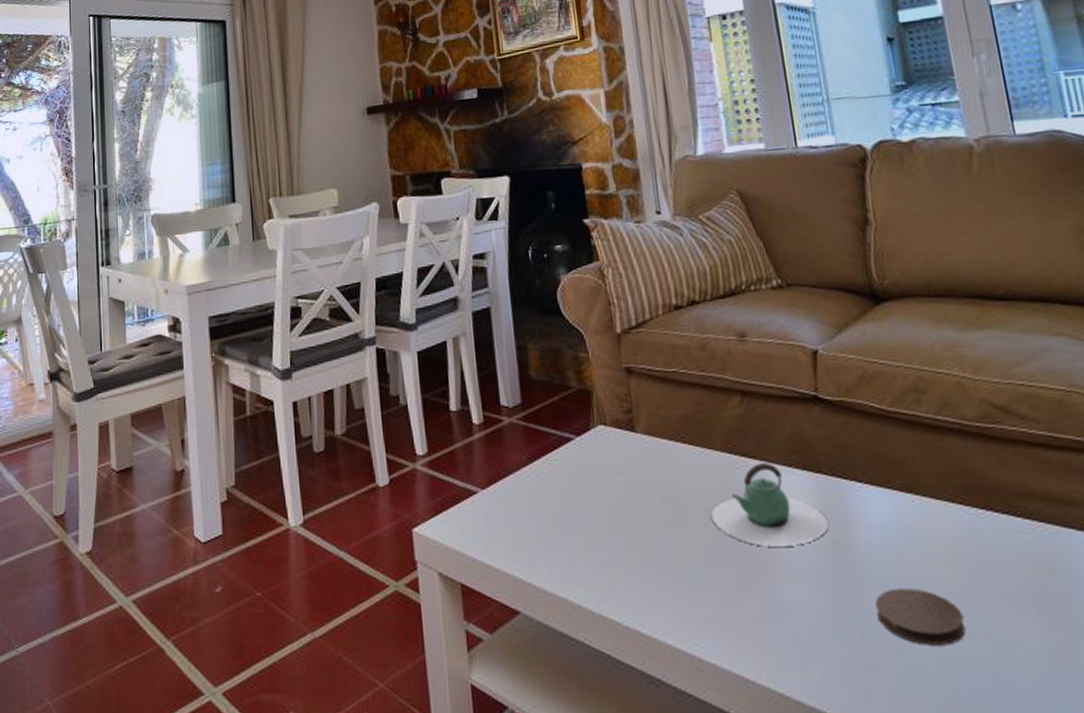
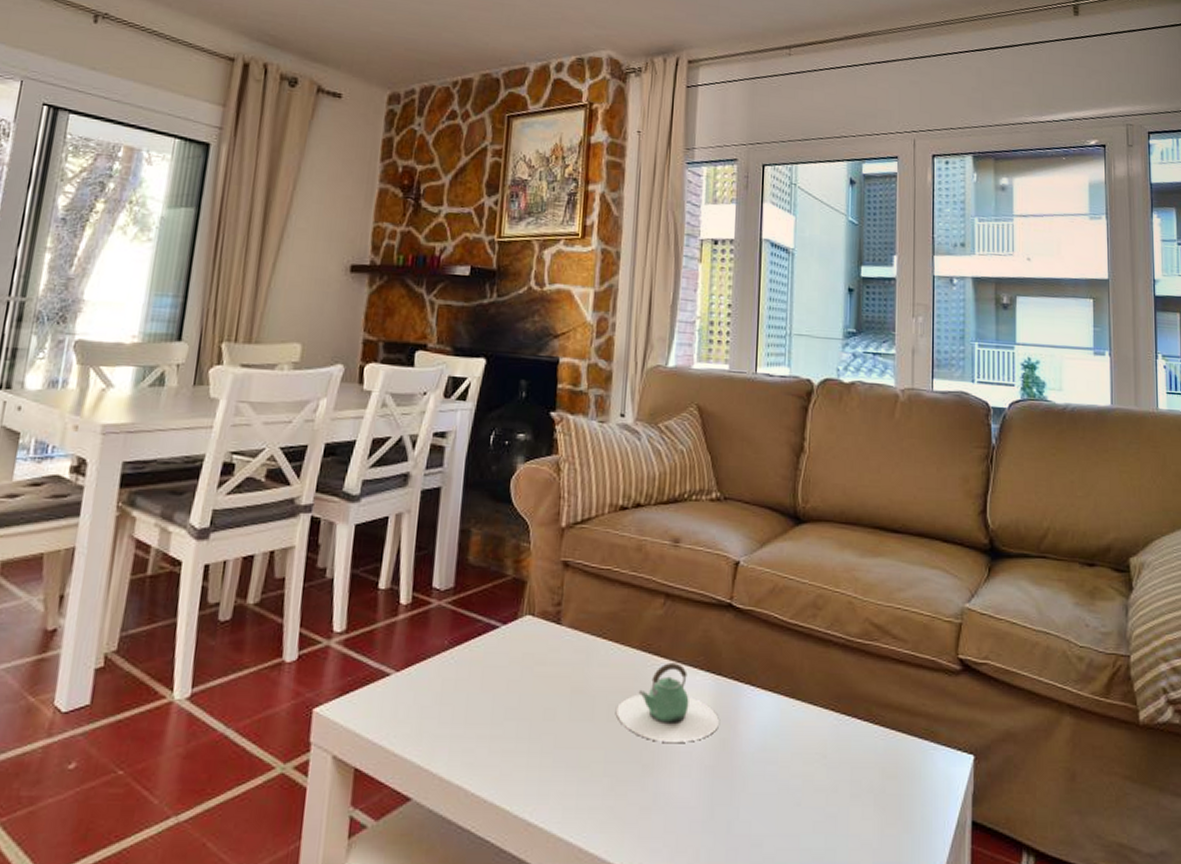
coaster: present [875,587,966,646] -> none [746,784,816,838]

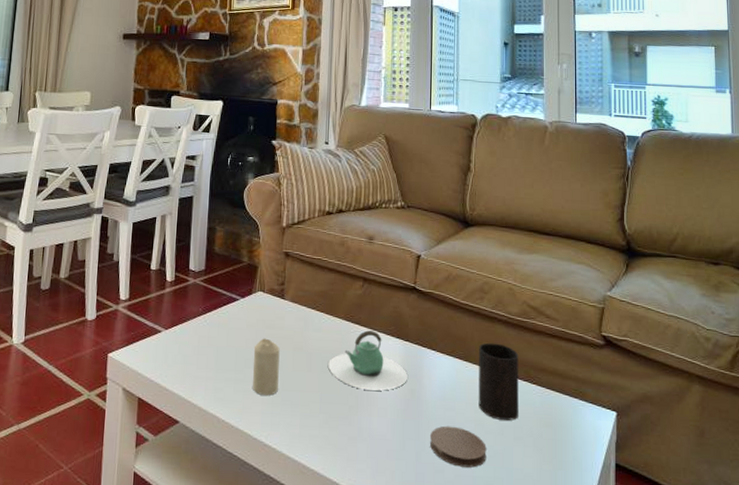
candle: none [514,678,553,756] -> present [252,338,280,396]
coaster: none [746,784,816,838] -> present [430,425,487,468]
cup: none [807,673,858,773] -> present [478,342,519,421]

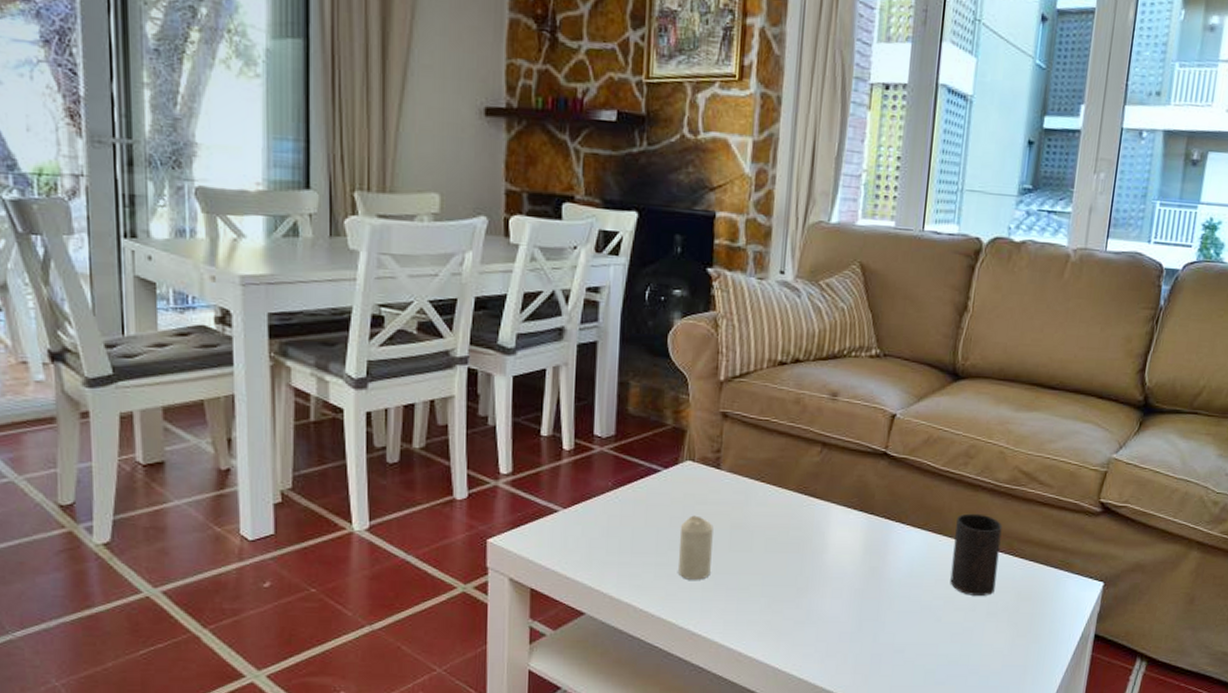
teapot: present [328,330,408,391] -> none [774,503,870,570]
coaster: present [430,425,487,468] -> none [890,604,955,646]

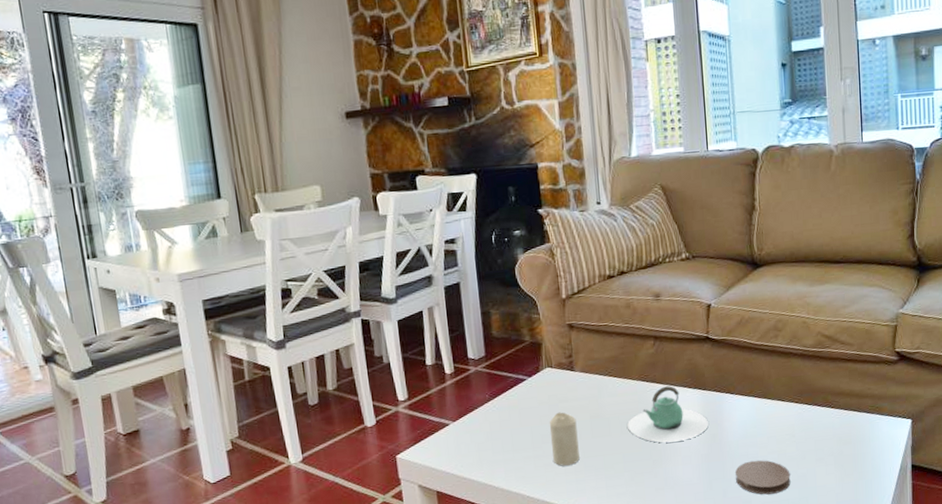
teapot: none [774,503,870,570] -> present [627,386,708,443]
coaster: none [890,604,955,646] -> present [735,459,791,495]
cup: present [950,513,1002,596] -> none [777,376,819,447]

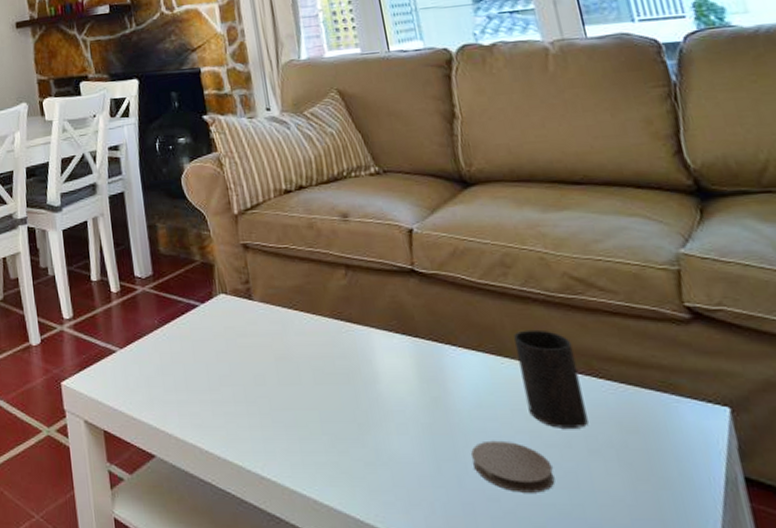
candle: present [549,412,580,466] -> none [226,349,266,417]
teapot: present [627,386,708,443] -> none [321,328,427,402]
cup: none [777,376,819,447] -> present [513,329,589,428]

